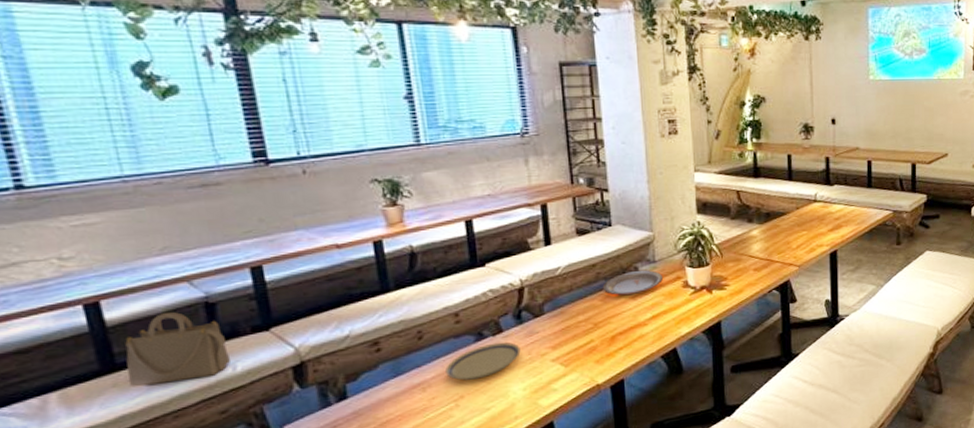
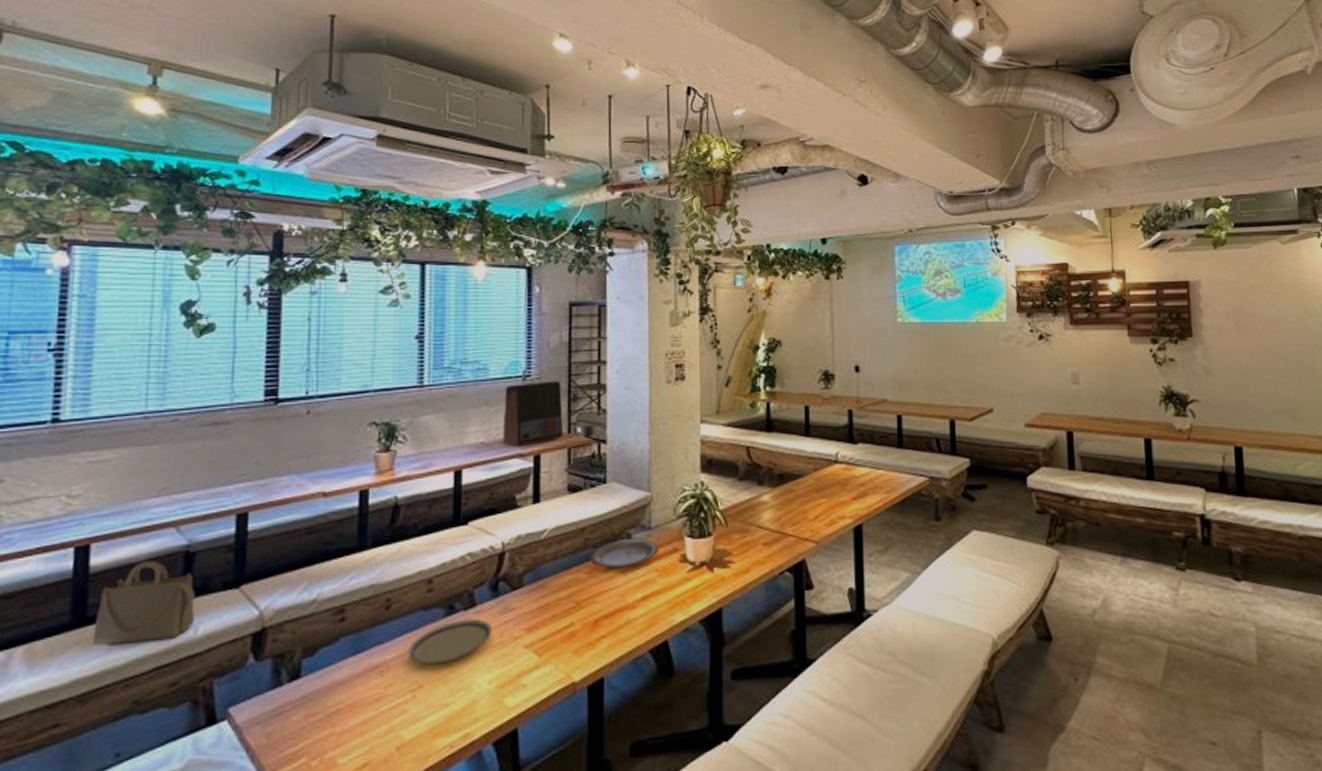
speaker: none [504,137,567,197] -> present [502,380,564,446]

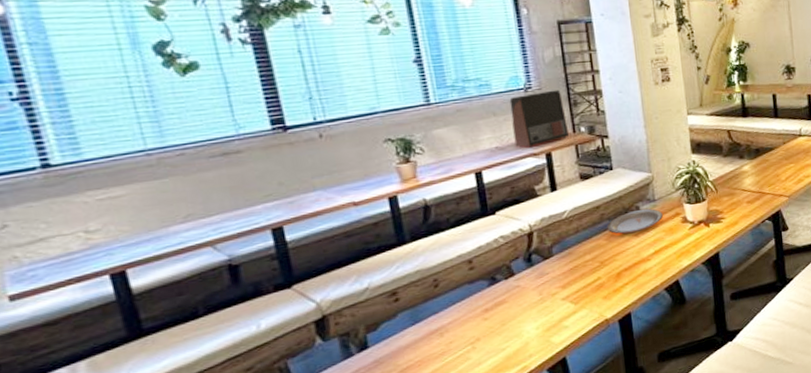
handbag: present [92,560,196,646] -> none [151,276,256,351]
plate: present [408,619,492,665] -> none [461,284,532,324]

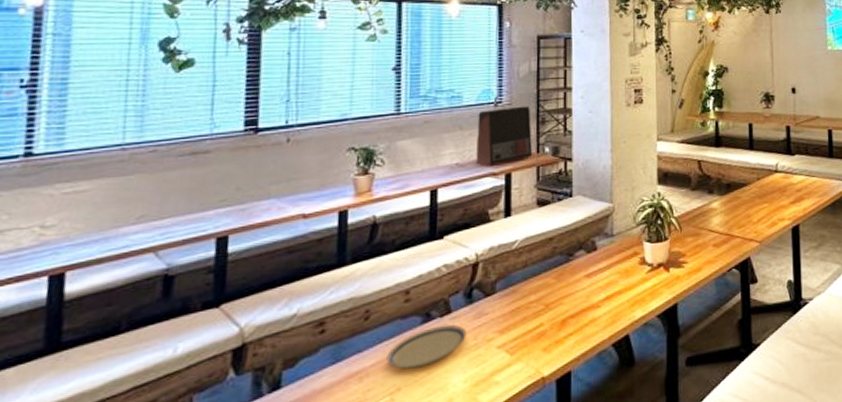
plate: none [461,284,532,324] -> present [386,324,467,369]
plate: present [607,208,663,234] -> none [557,244,619,273]

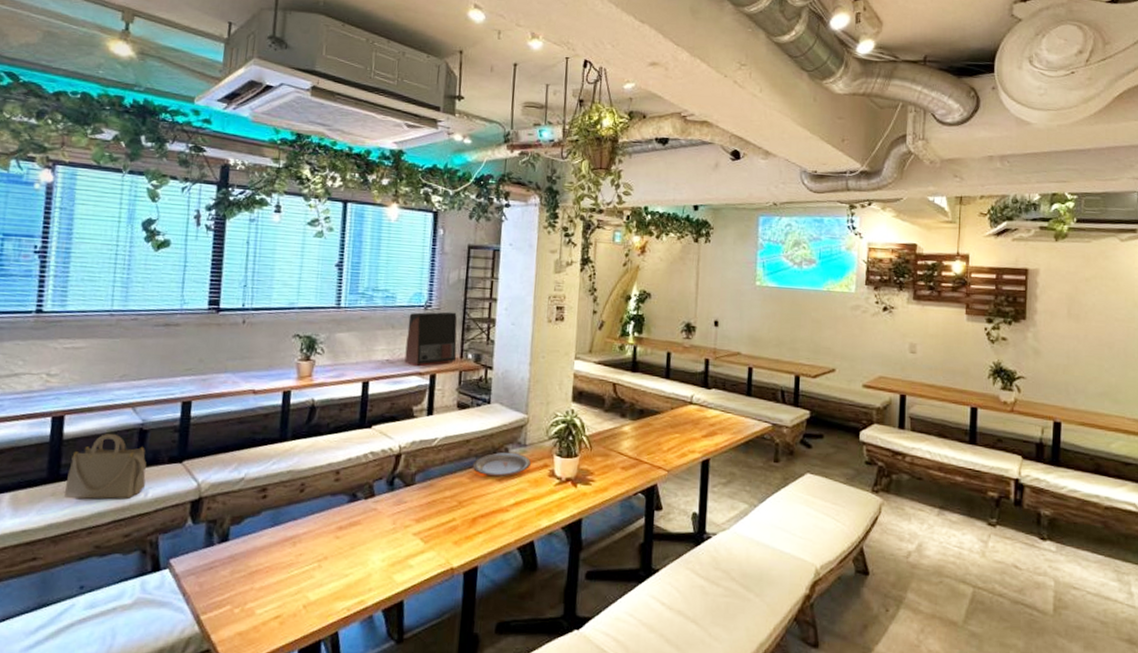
handbag: none [67,284,175,370] -> present [64,433,147,500]
plate: present [386,324,467,369] -> none [316,506,387,542]
plate: none [557,244,619,273] -> present [472,452,531,477]

